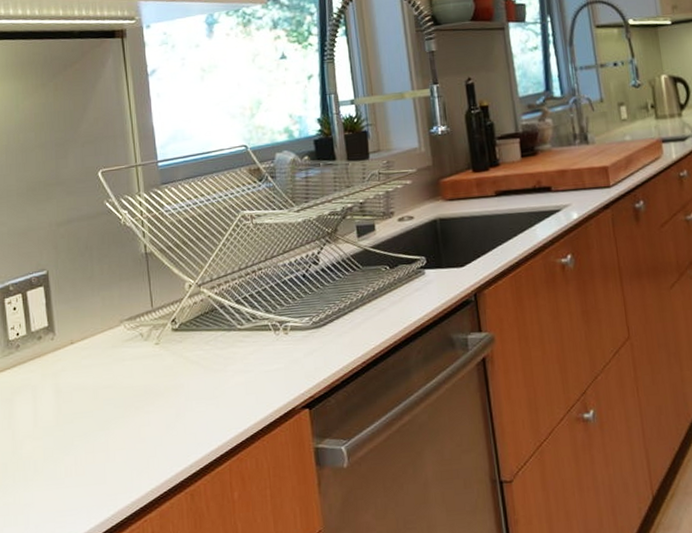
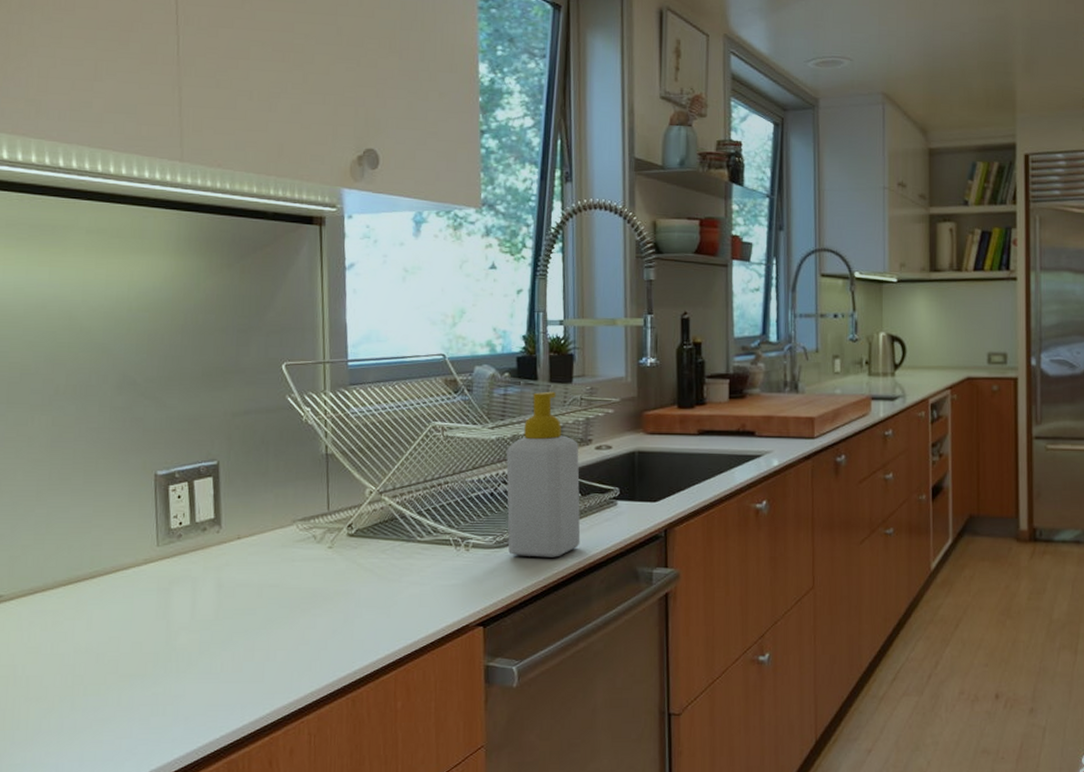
soap bottle: none [314,169,394,335] -> present [506,391,581,557]

